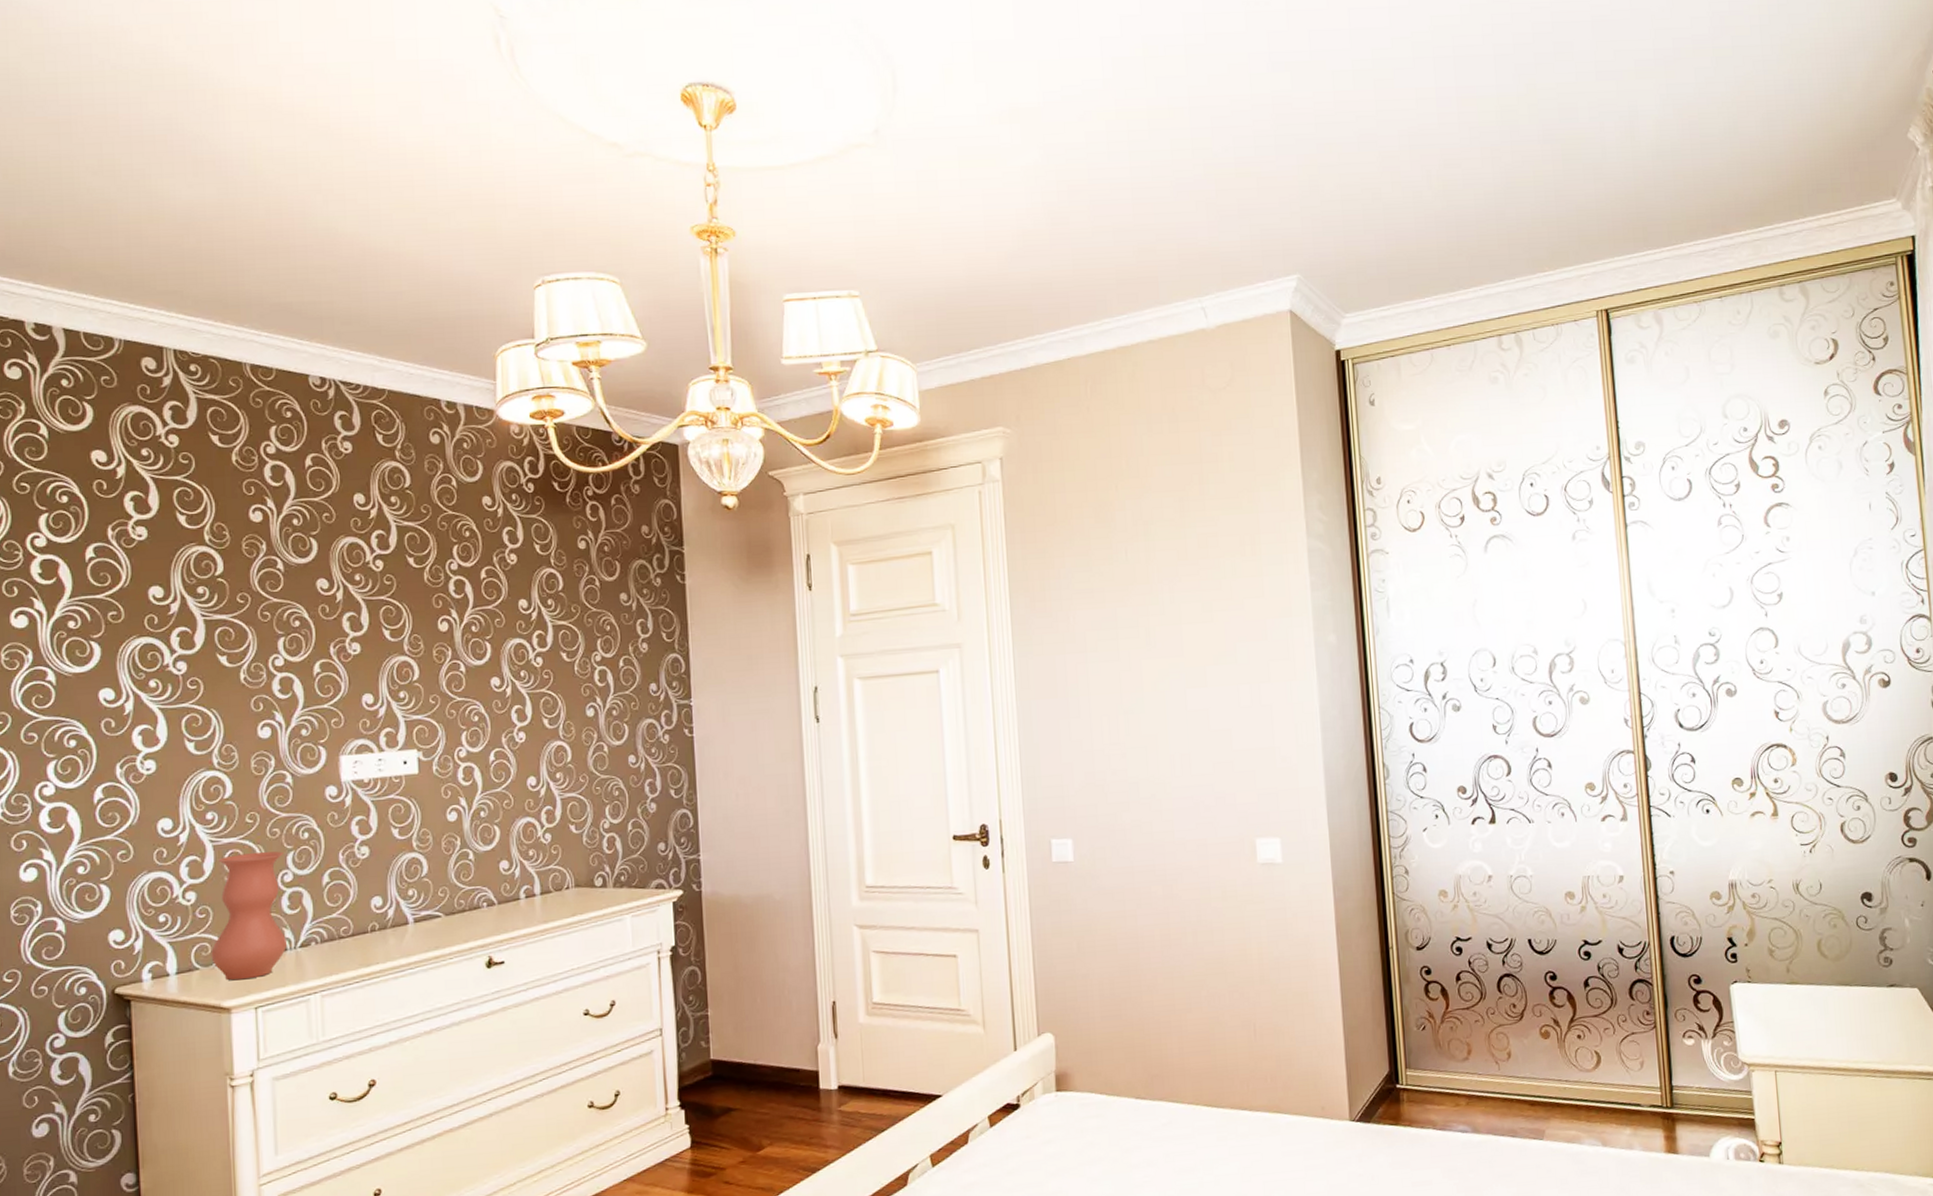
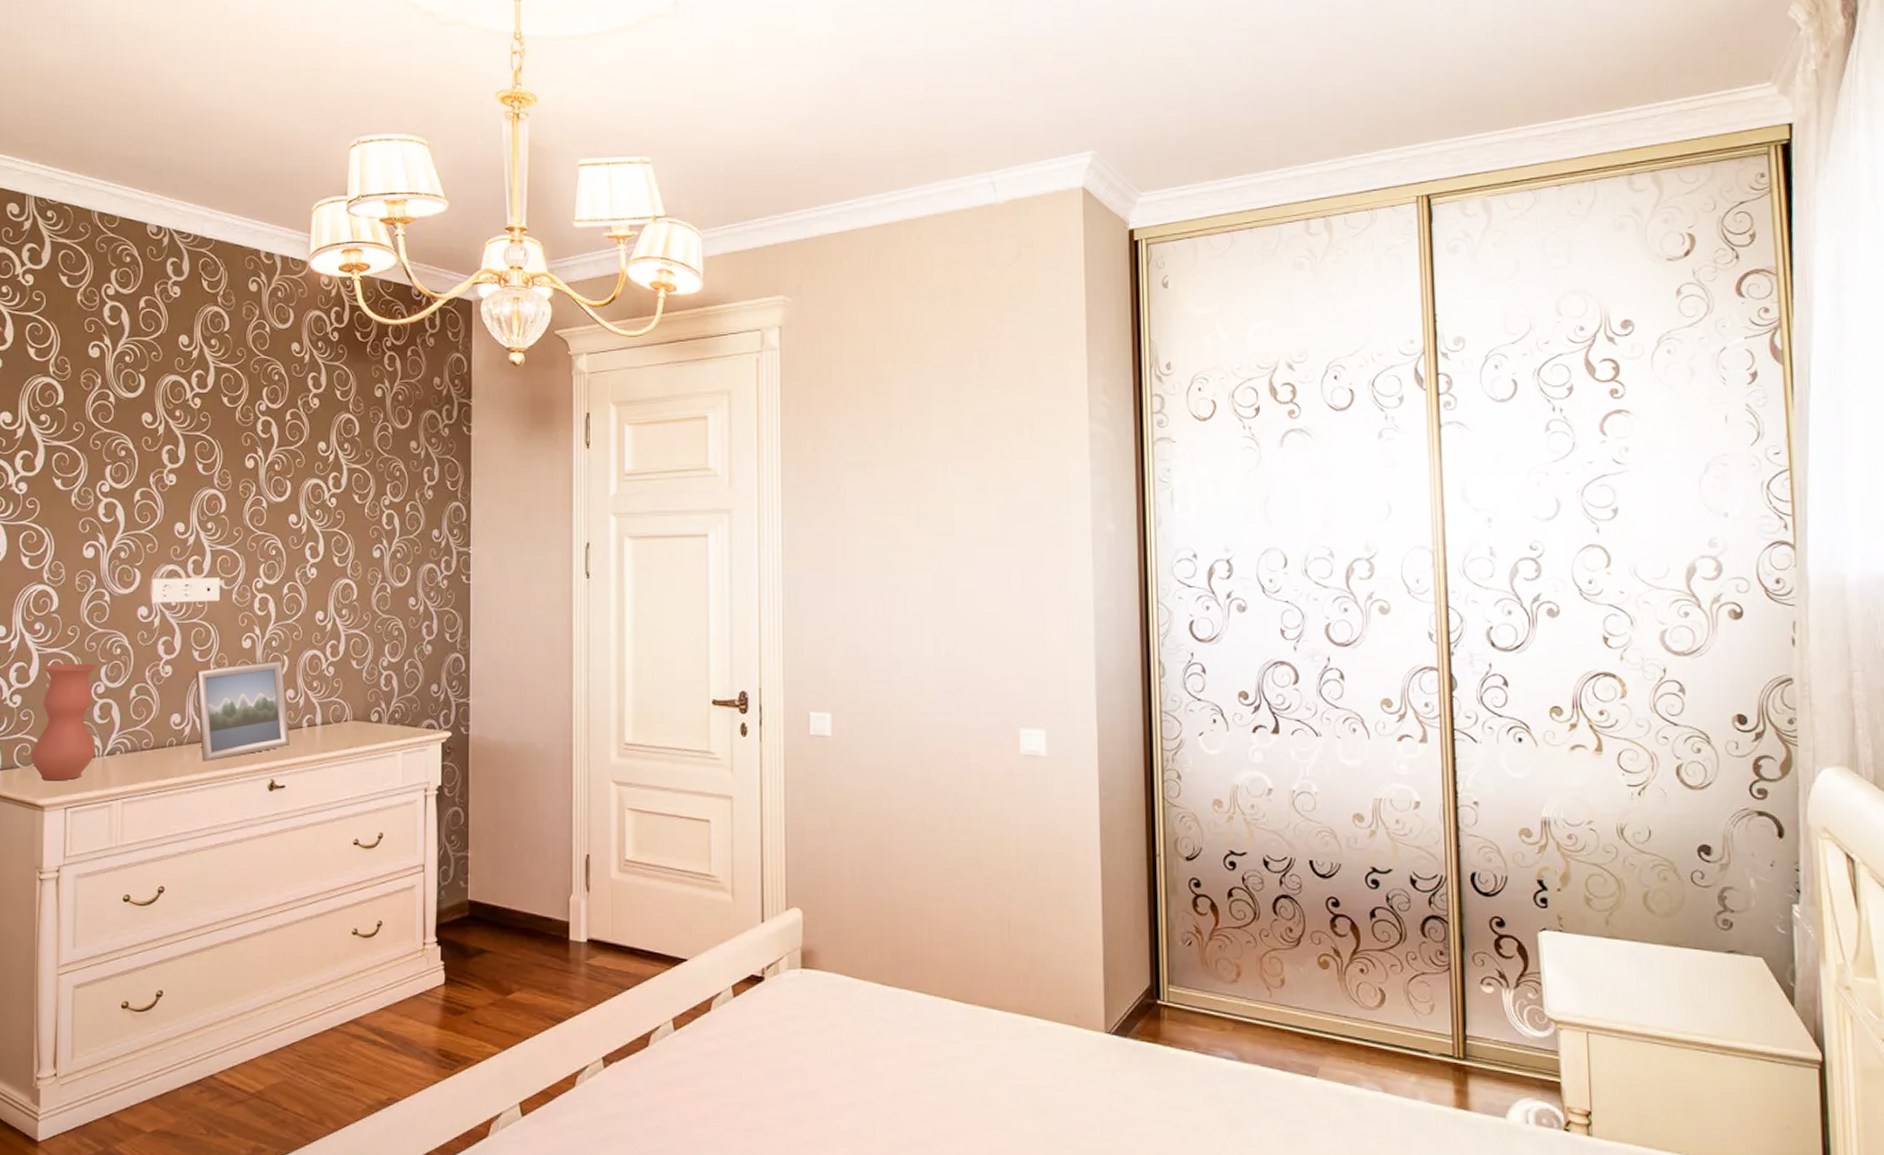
picture frame: none [395,830,507,946] -> present [195,660,290,763]

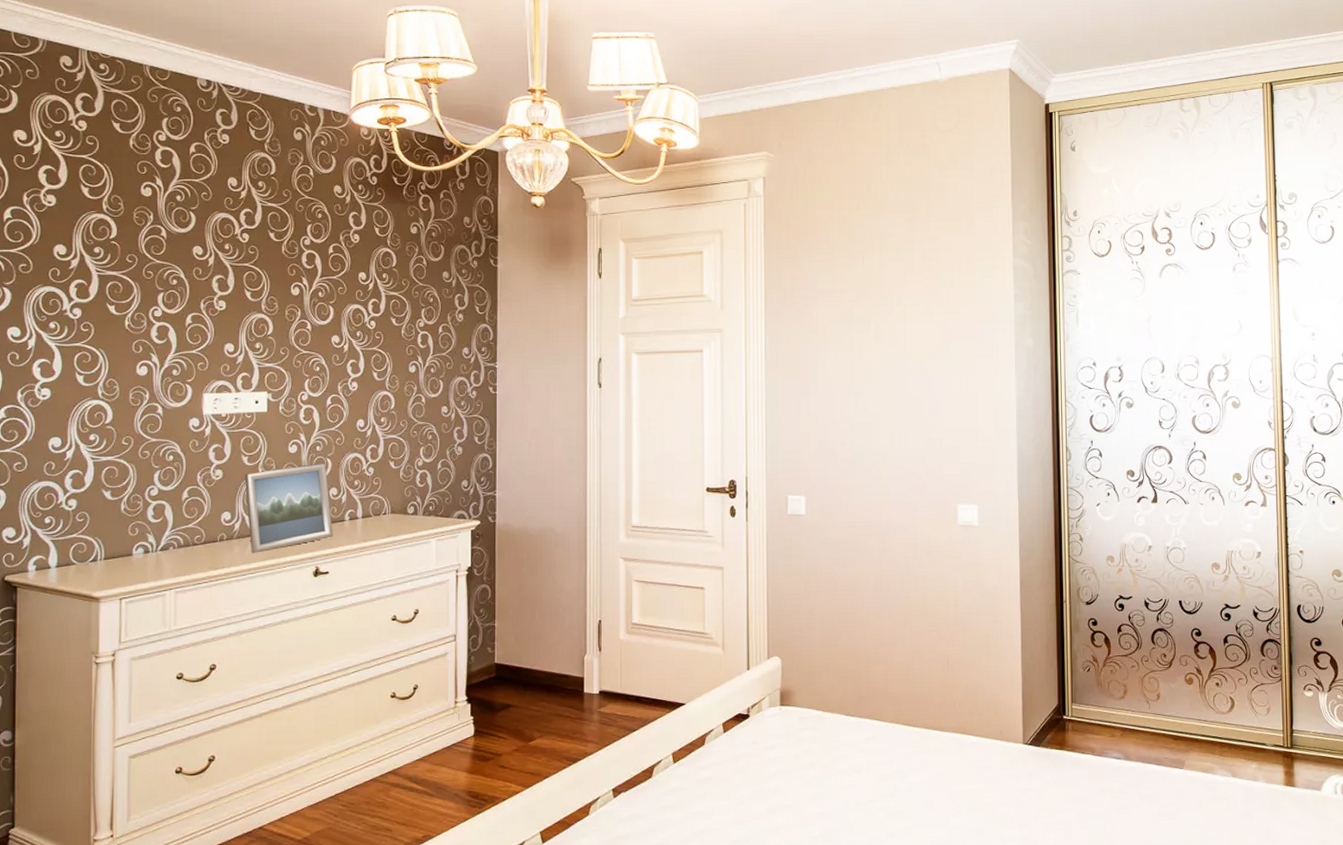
vase: present [30,664,98,781] -> none [86,470,151,575]

